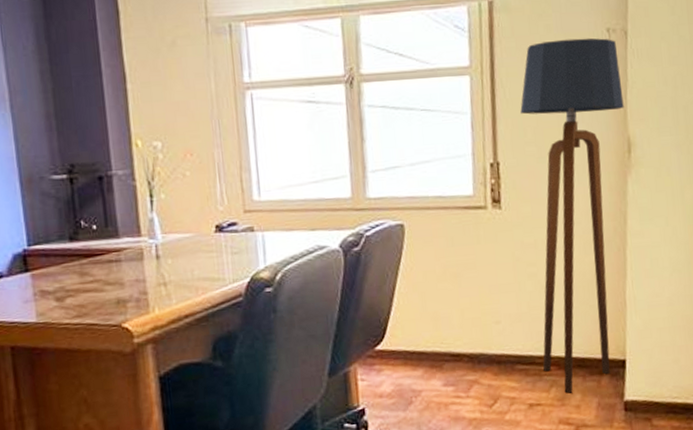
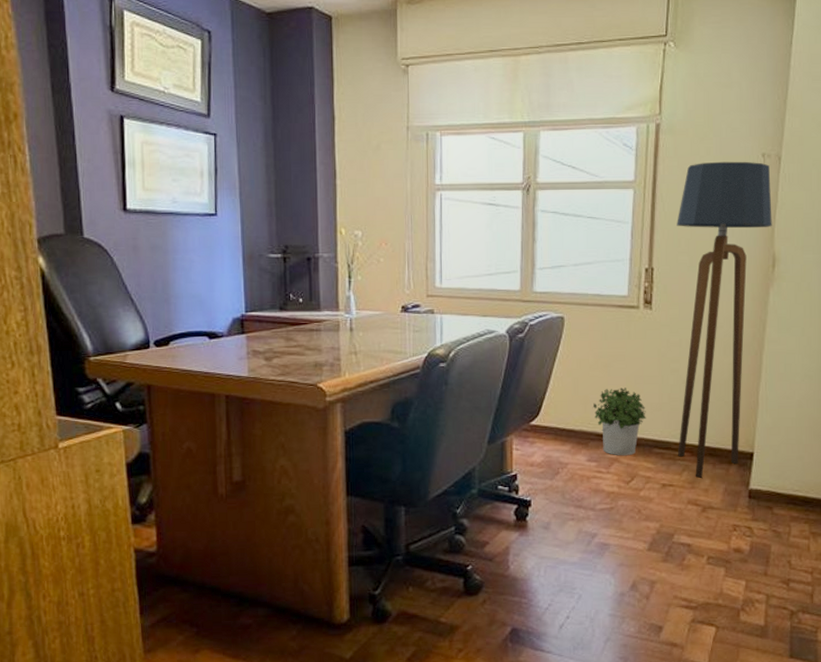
potted plant: none [444,299,505,377] -> present [592,387,646,456]

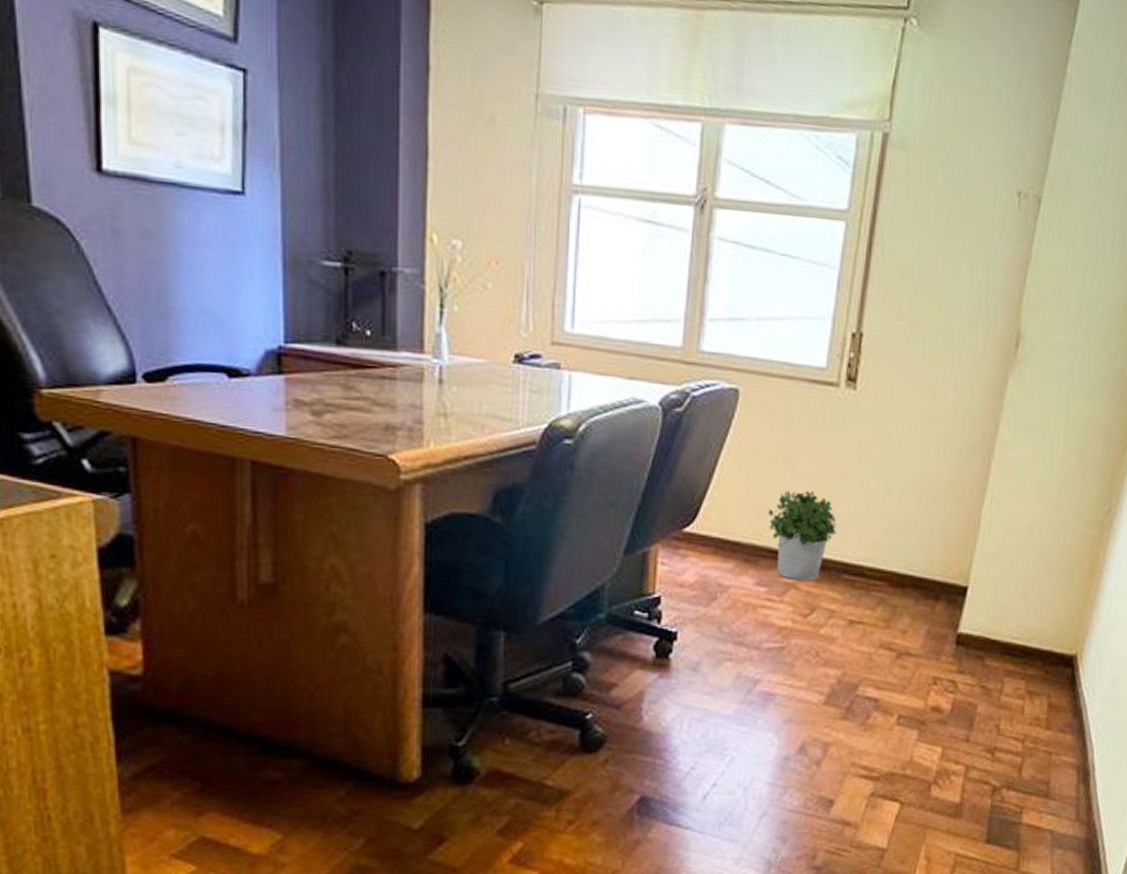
floor lamp: present [677,161,772,478] -> none [873,195,1026,615]

